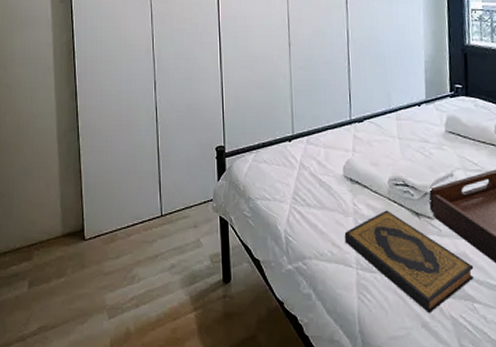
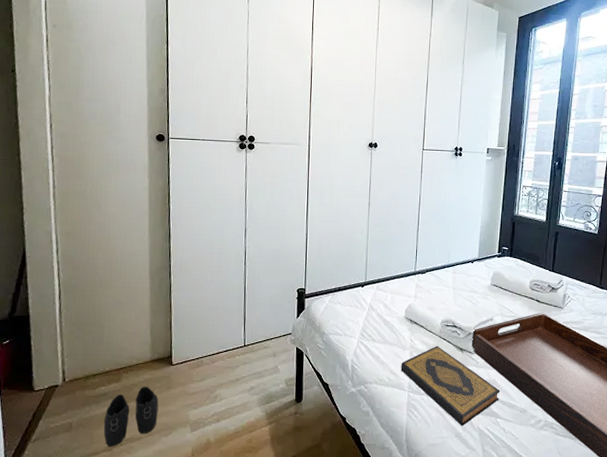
boots: none [16,265,72,336] -> present [103,386,159,447]

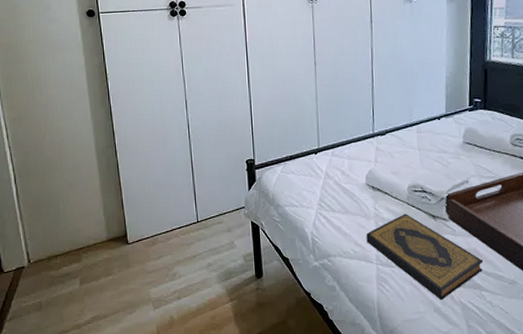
boots: present [103,386,159,447] -> none [70,265,120,325]

